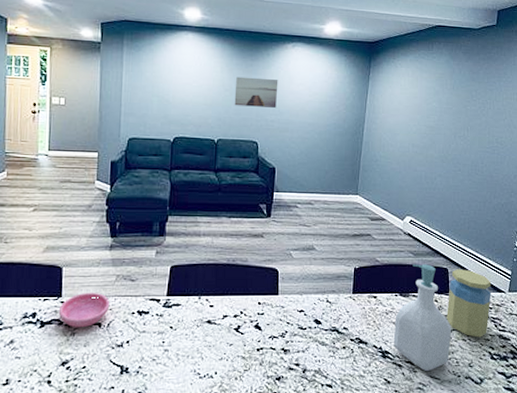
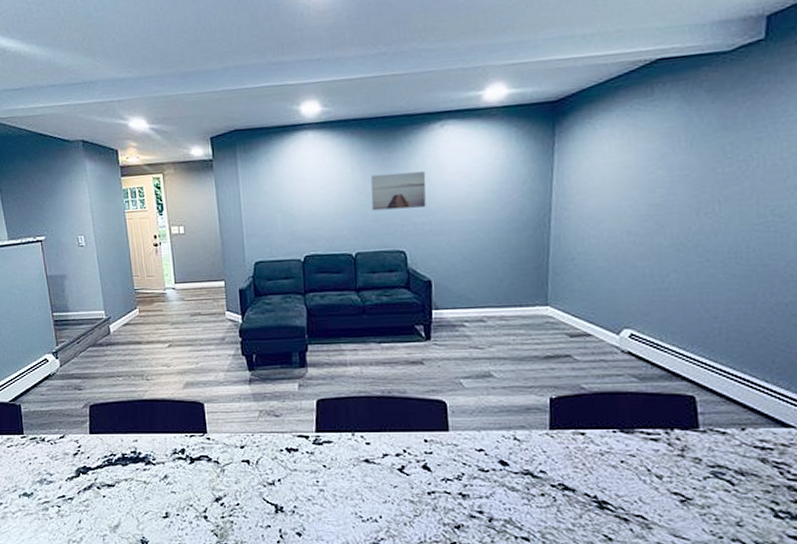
saucer: present [58,292,110,328] -> none [205,428,257,465]
soap bottle: present [393,264,452,371] -> none [613,391,706,528]
jar: present [447,269,492,338] -> none [696,396,772,488]

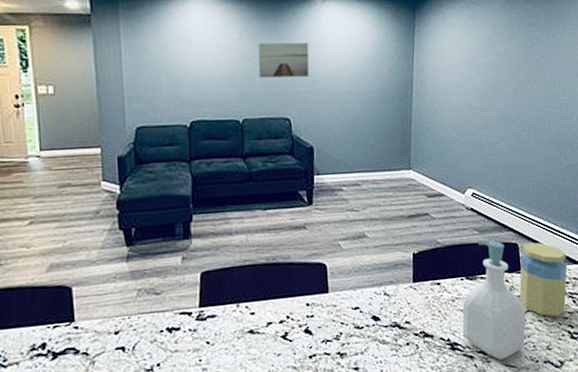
soap bottle: none [613,391,706,528] -> present [462,241,526,360]
jar: none [696,396,772,488] -> present [519,242,568,317]

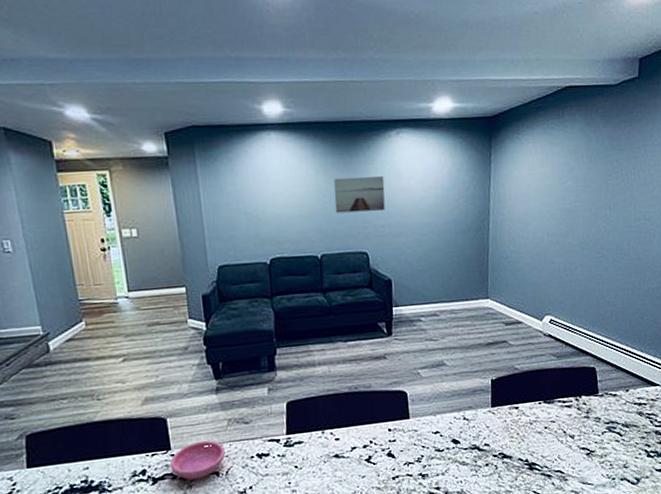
saucer: none [72,312,133,356] -> present [169,440,226,481]
soap bottle: present [462,241,526,360] -> none [540,365,604,478]
jar: present [519,242,568,317] -> none [596,366,645,437]

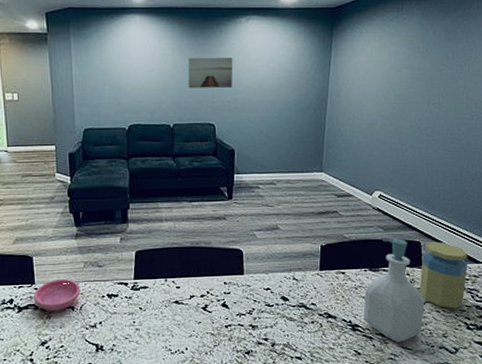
soap bottle: none [540,365,604,478] -> present [363,238,425,342]
jar: none [596,366,645,437] -> present [419,241,468,309]

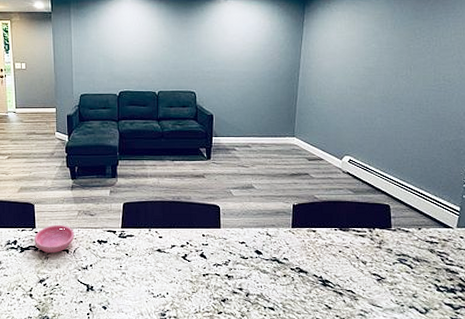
wall art: present [187,57,233,88] -> none [172,32,213,60]
soap bottle: present [363,238,425,342] -> none [333,201,395,299]
jar: present [419,241,468,309] -> none [389,205,438,270]

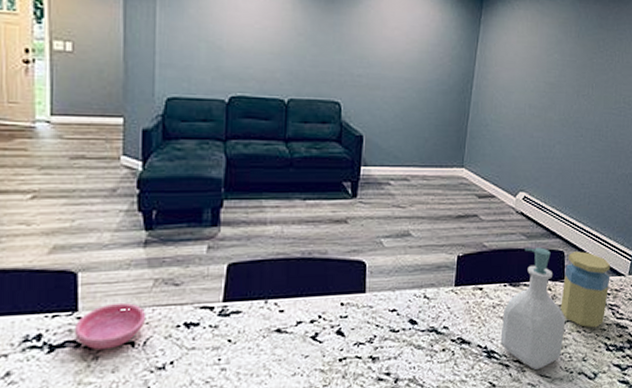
soap bottle: none [333,201,395,299] -> present [500,247,566,370]
jar: none [389,205,438,270] -> present [560,251,611,328]

